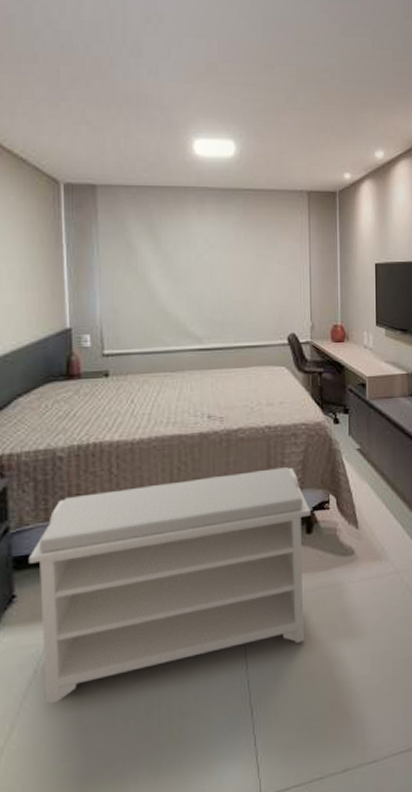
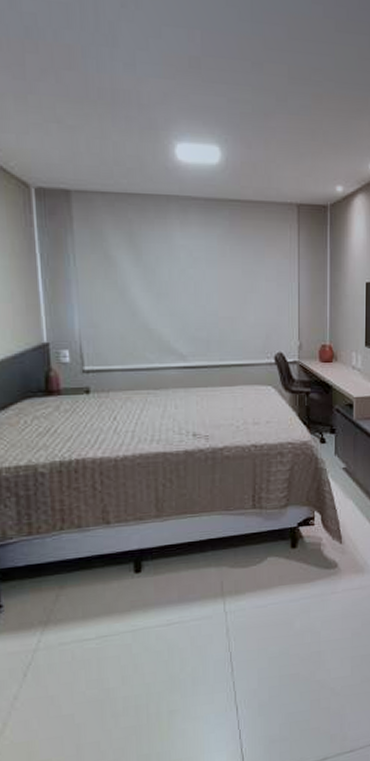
bench: present [28,467,311,705] -> none [13,485,296,705]

